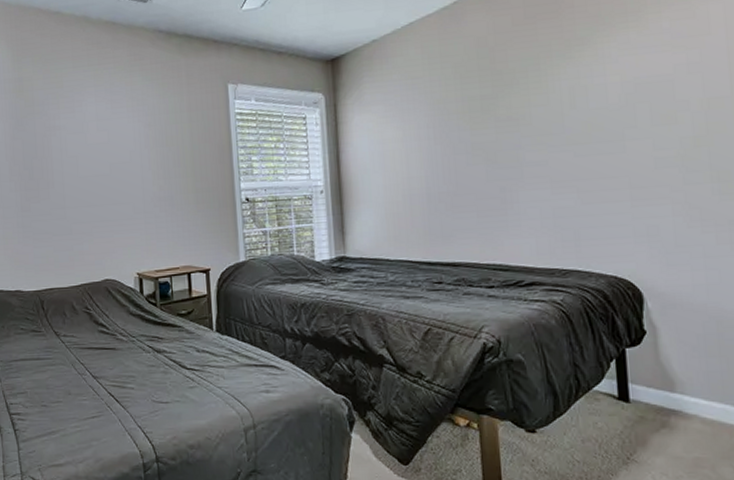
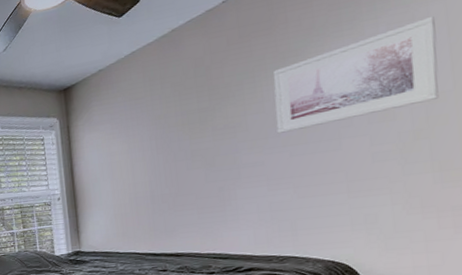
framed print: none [558,15,718,130] -> present [272,15,439,134]

